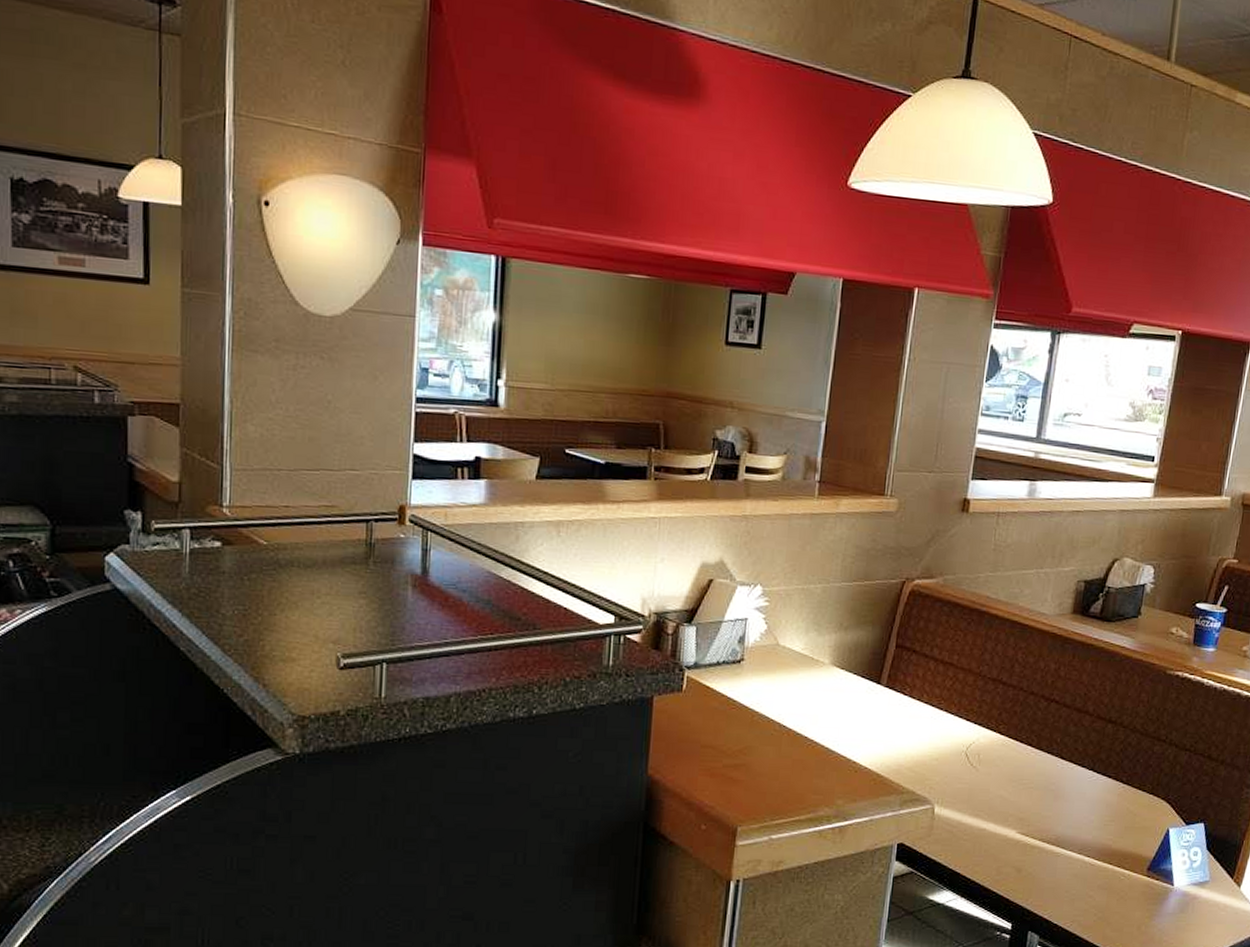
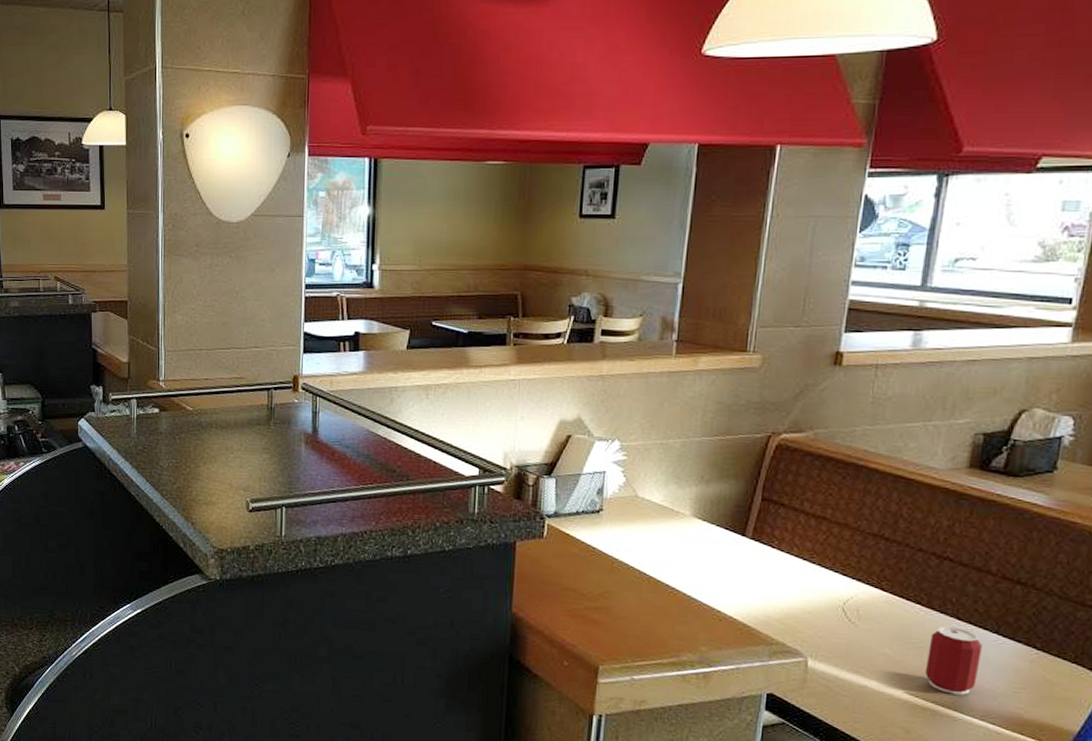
can: none [1034,765,1081,831] -> present [924,625,982,695]

